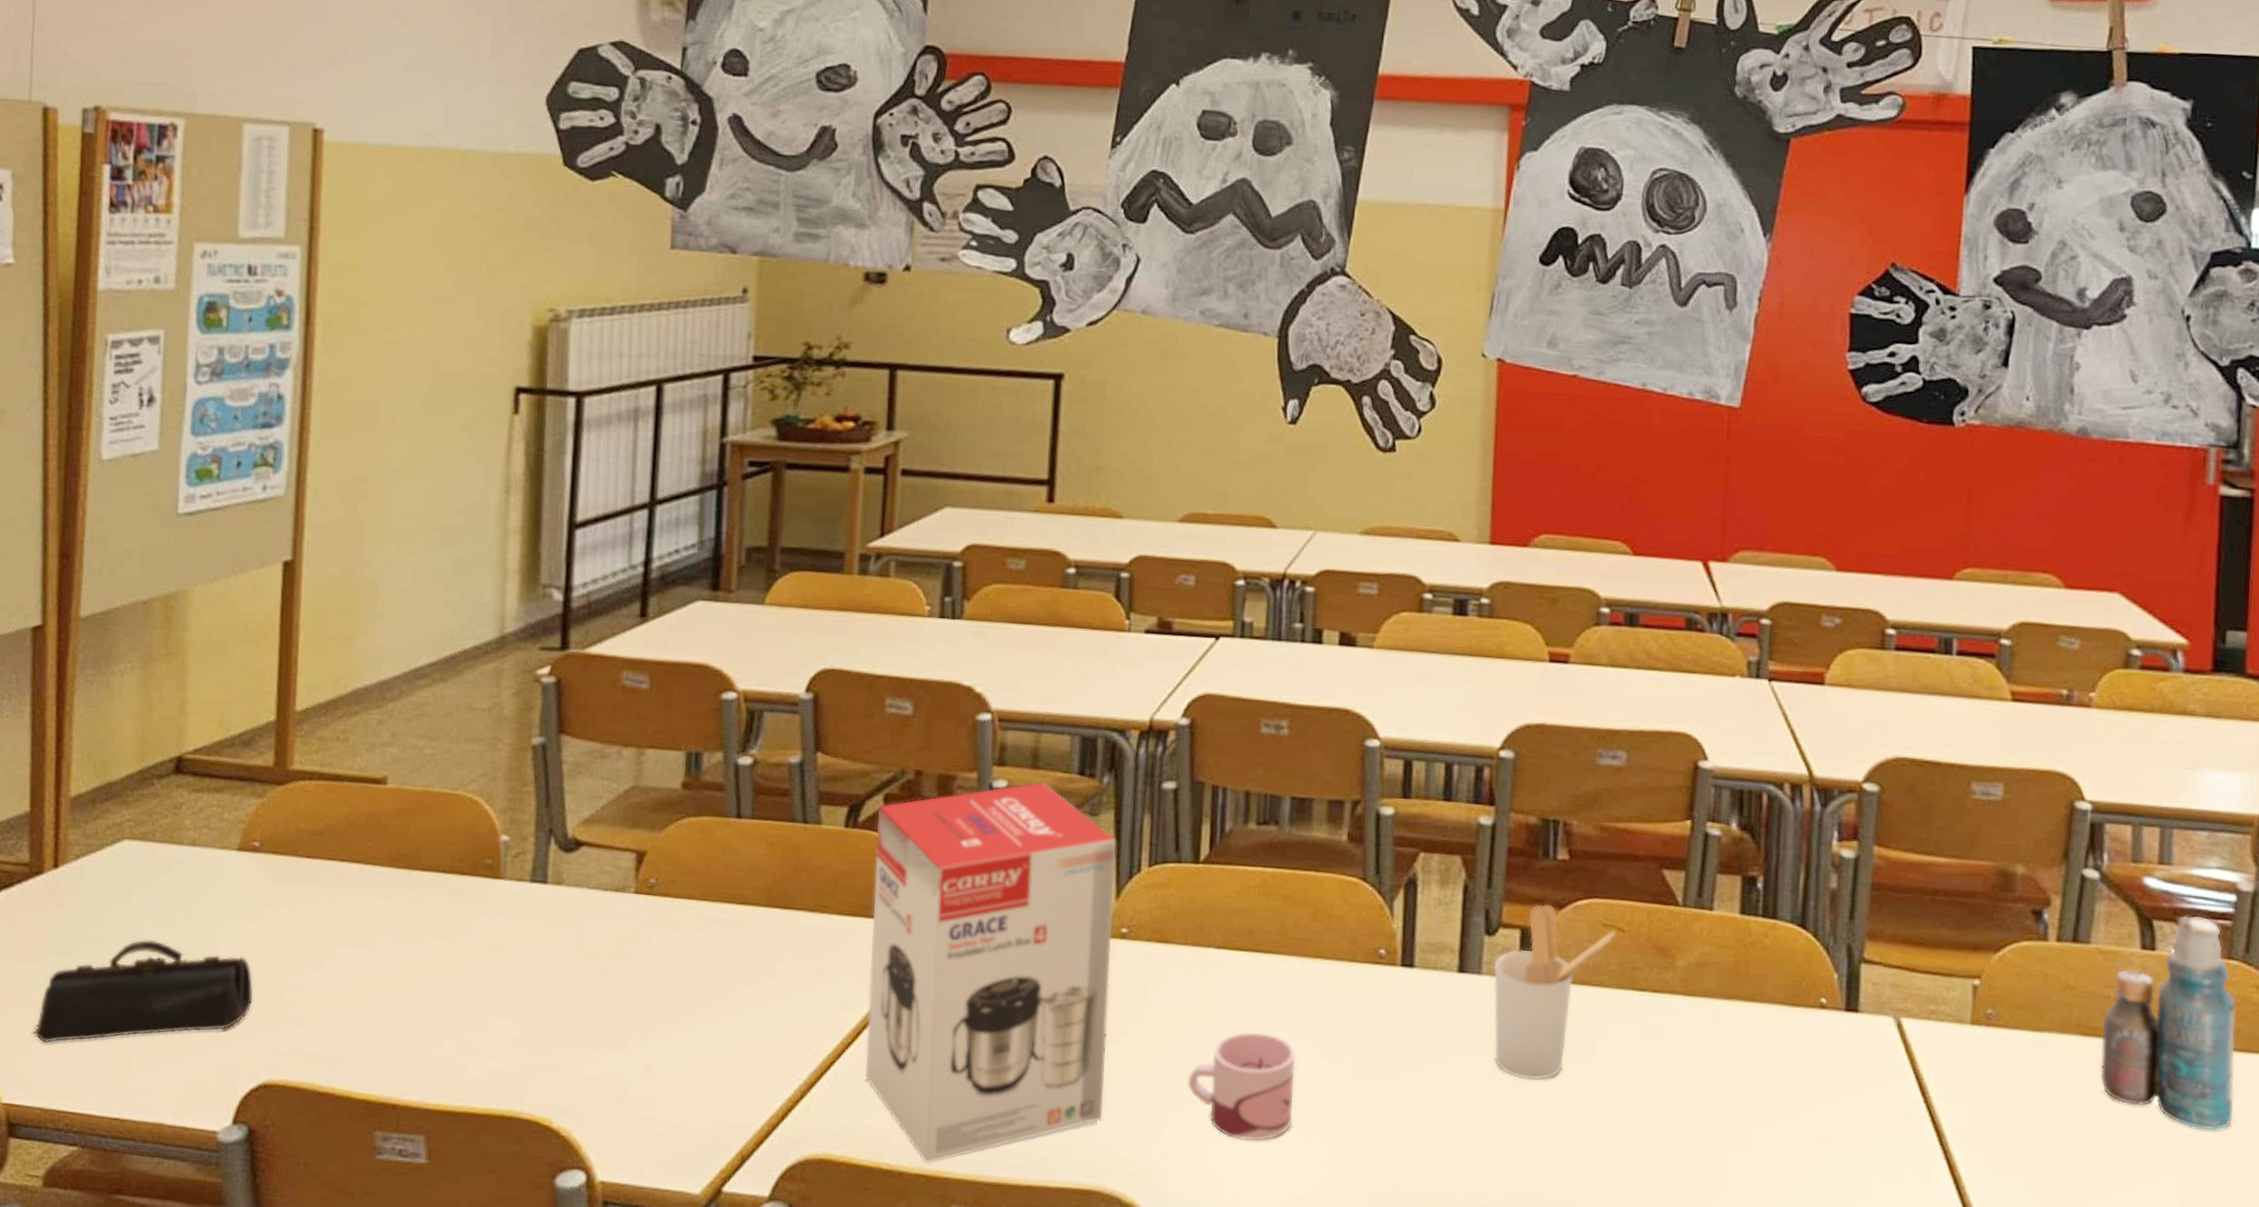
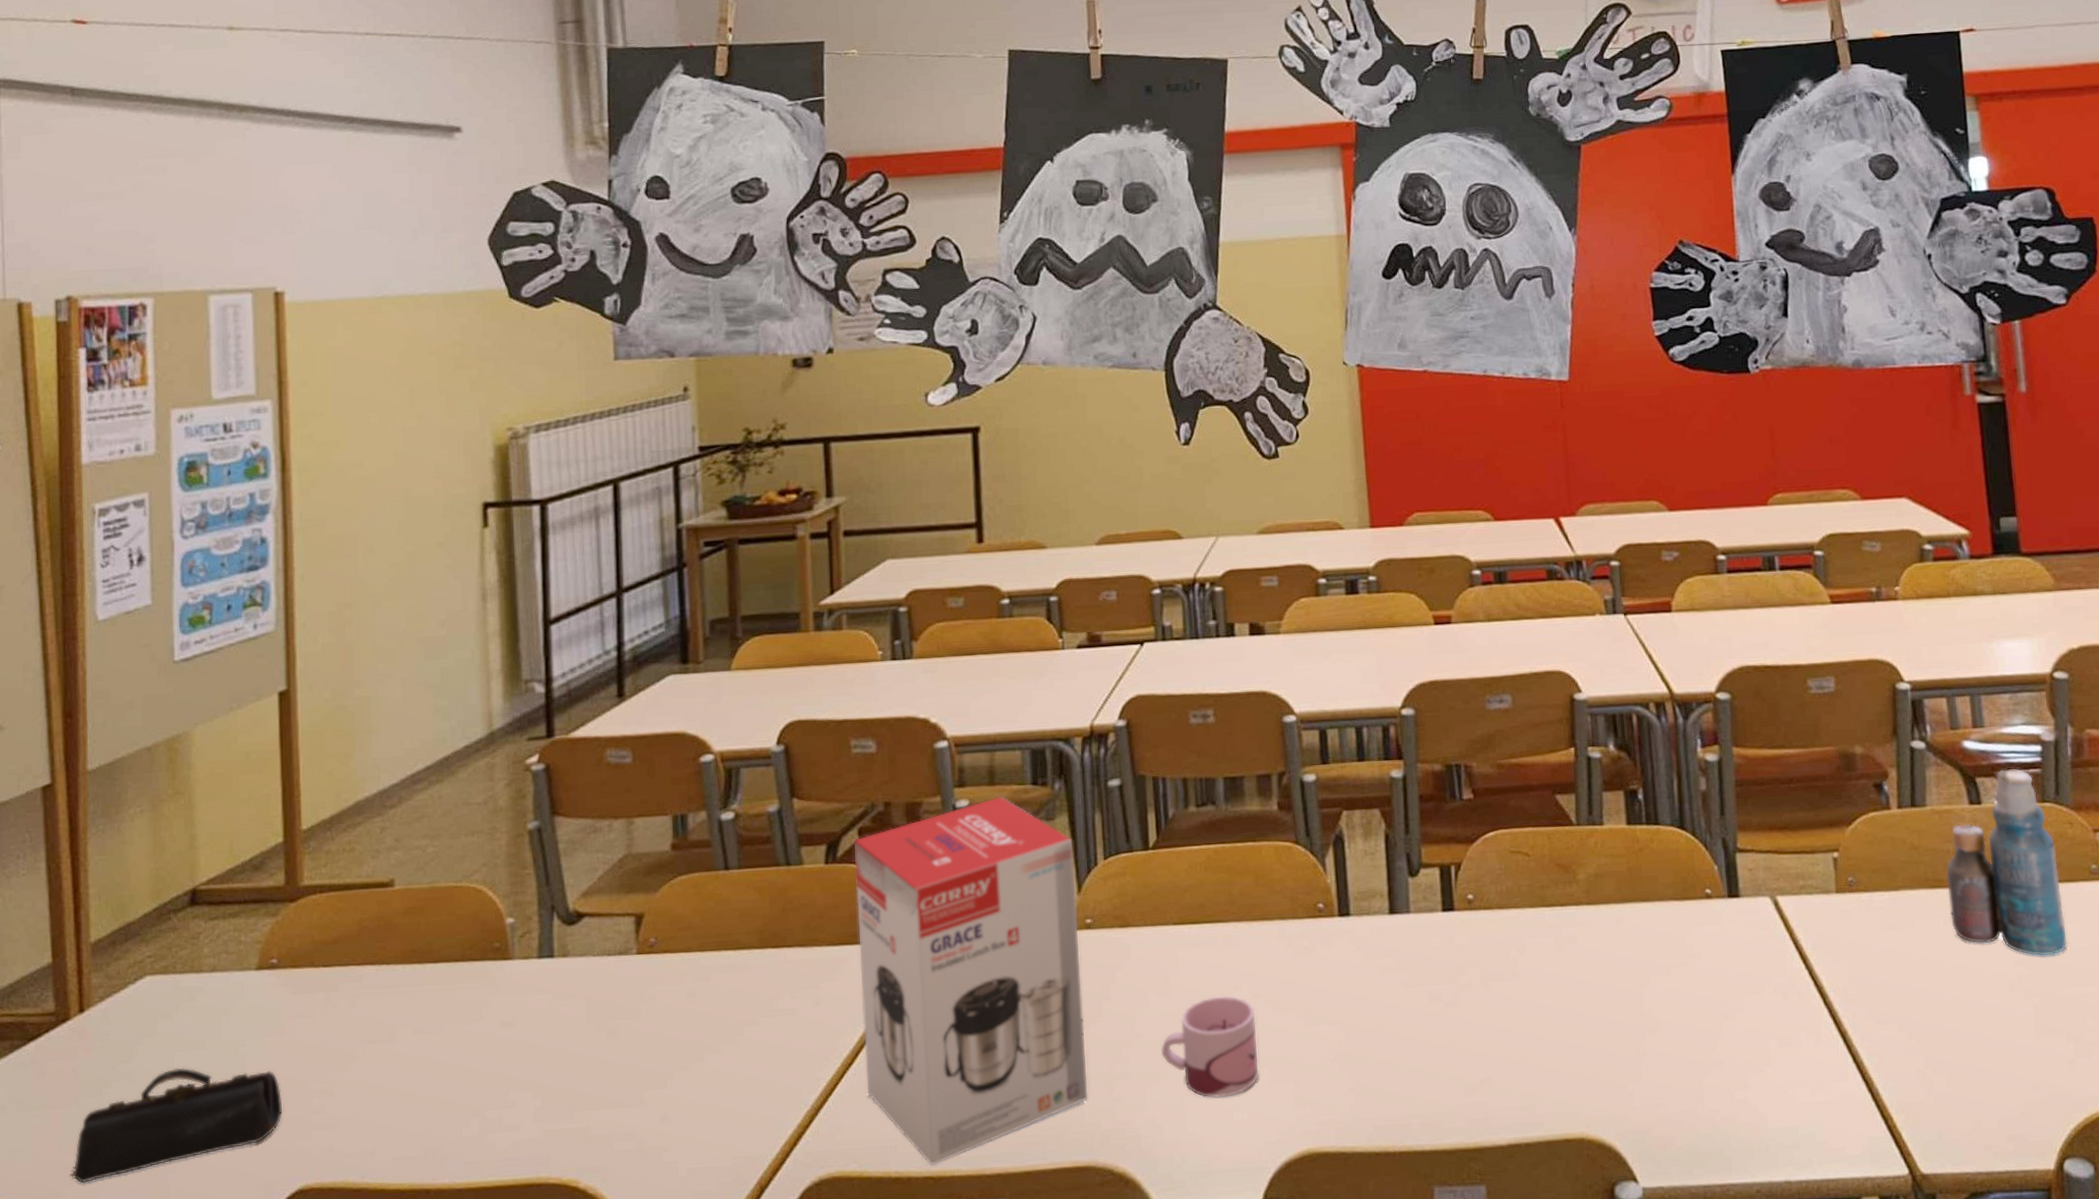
utensil holder: present [1493,903,1616,1081] -> none [1419,840,1523,1003]

